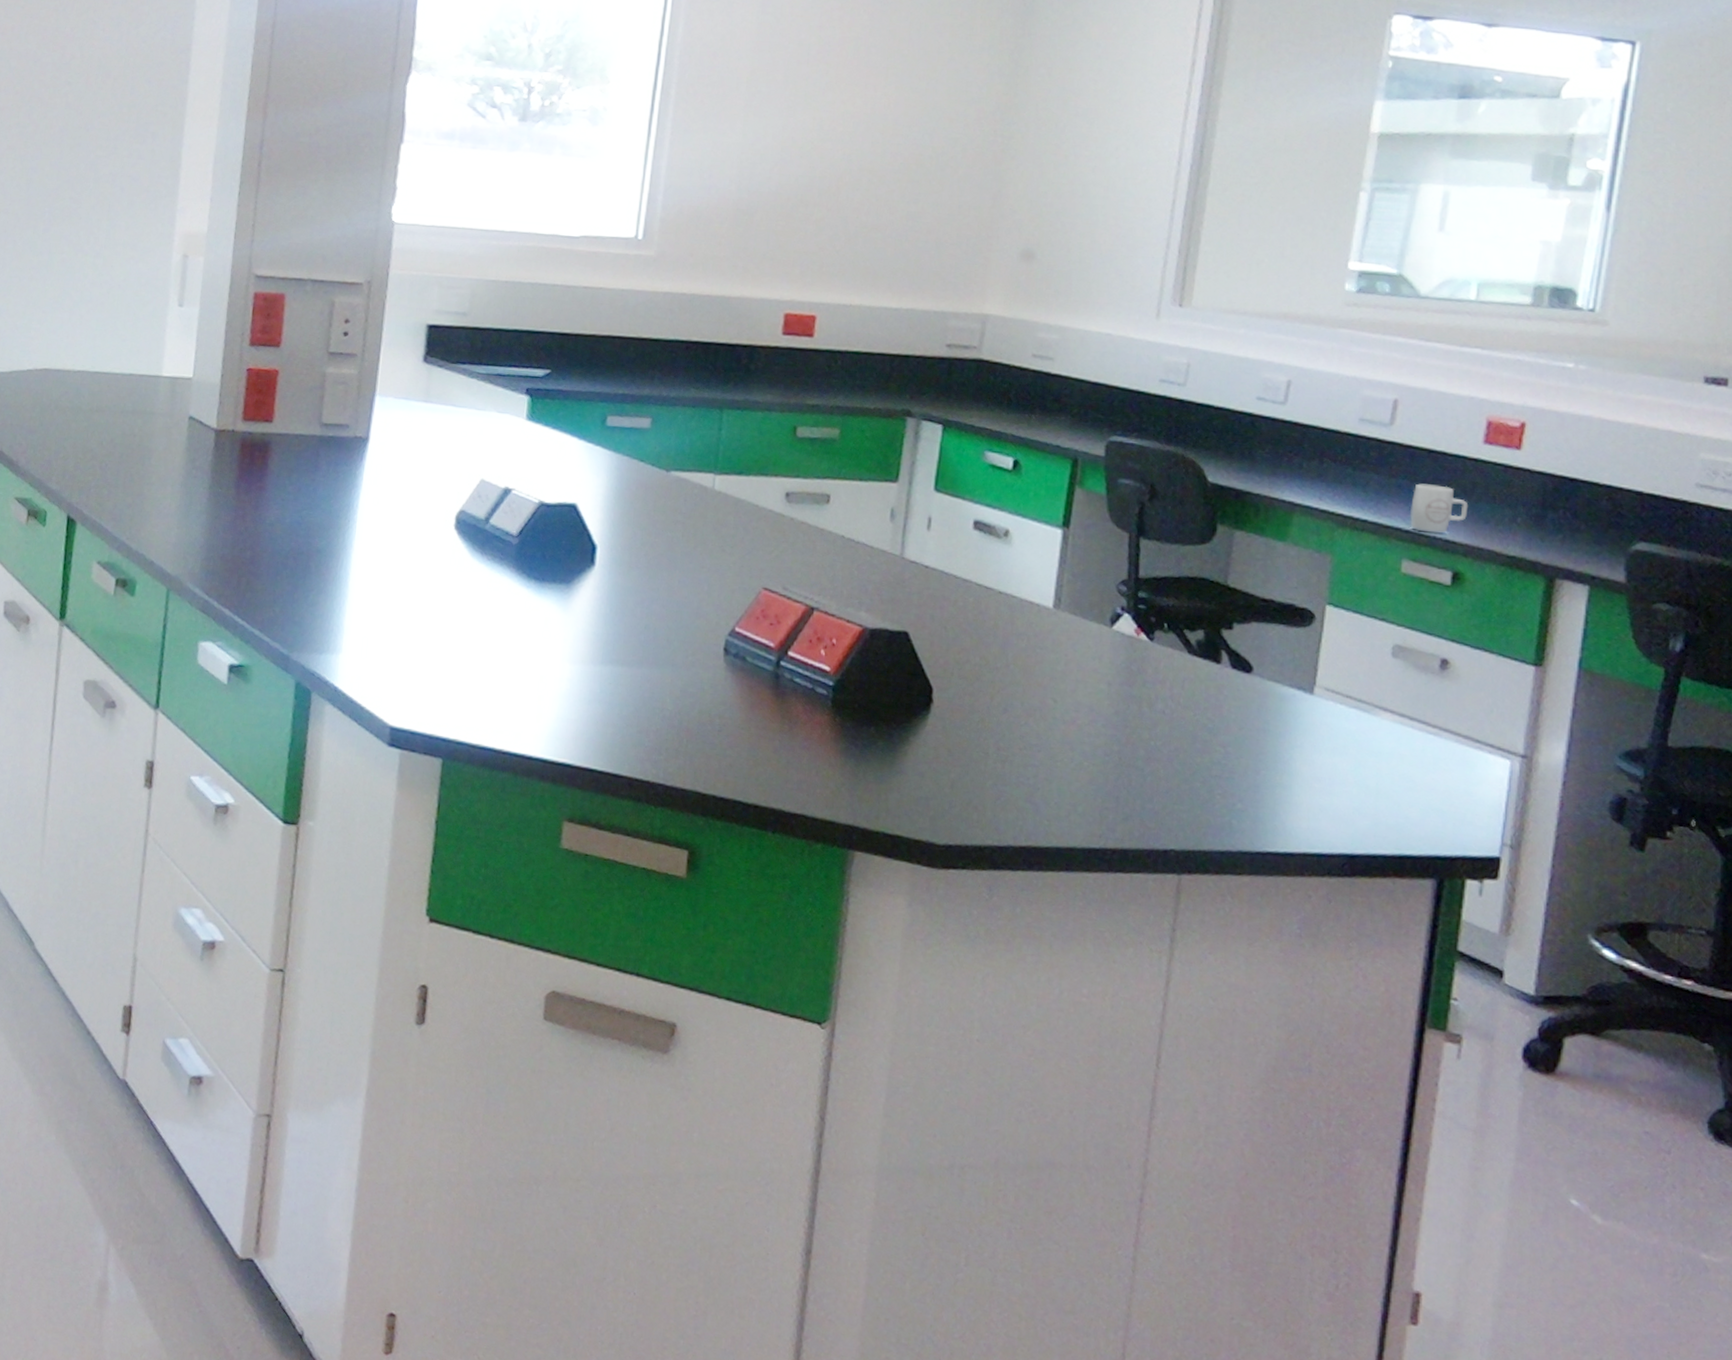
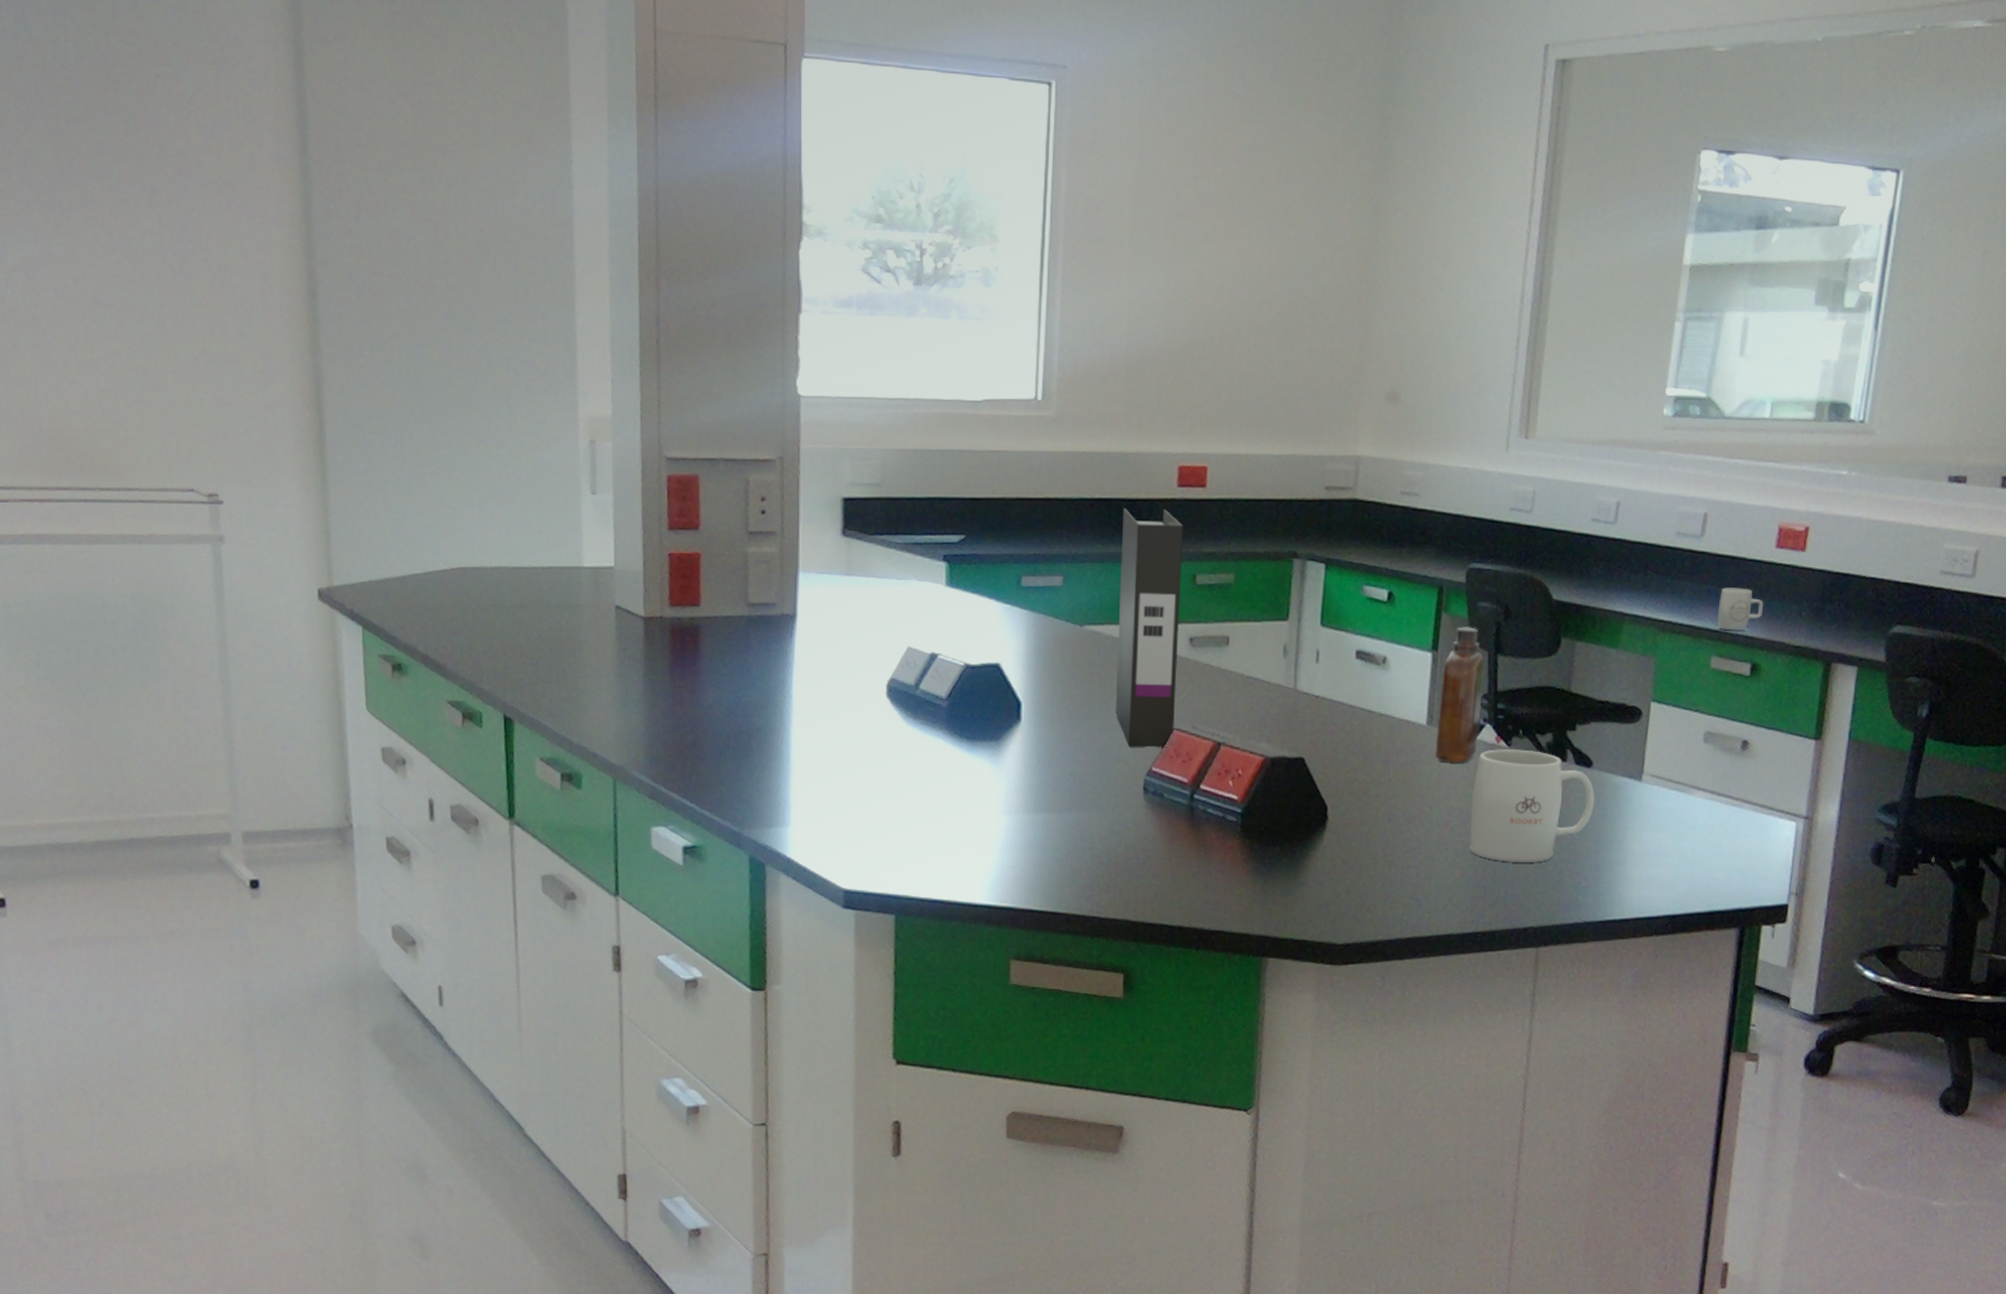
binder: none [698,352,786,608] -> present [1115,507,1183,748]
flask: none [1062,504,1125,655] -> present [1435,627,1485,763]
mug: none [1100,642,1254,776] -> present [1470,748,1594,863]

